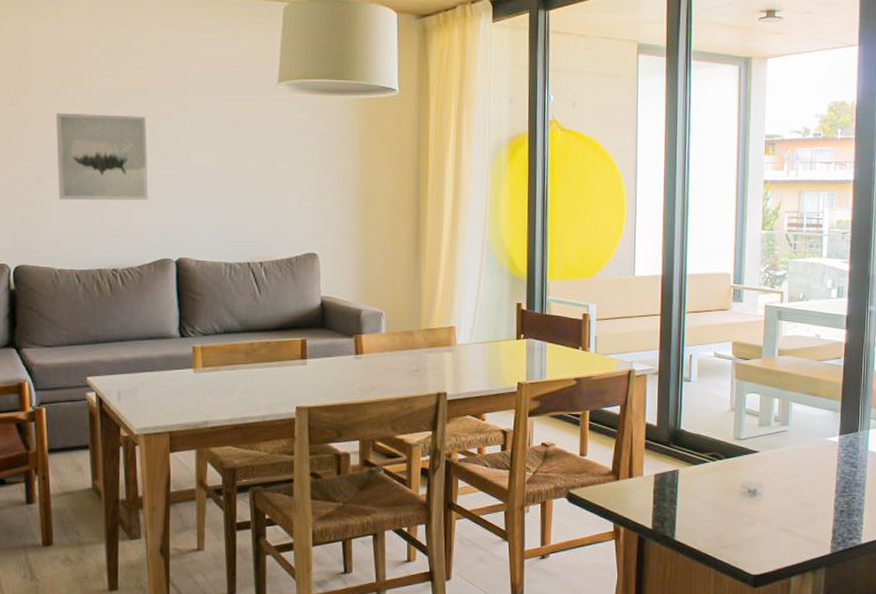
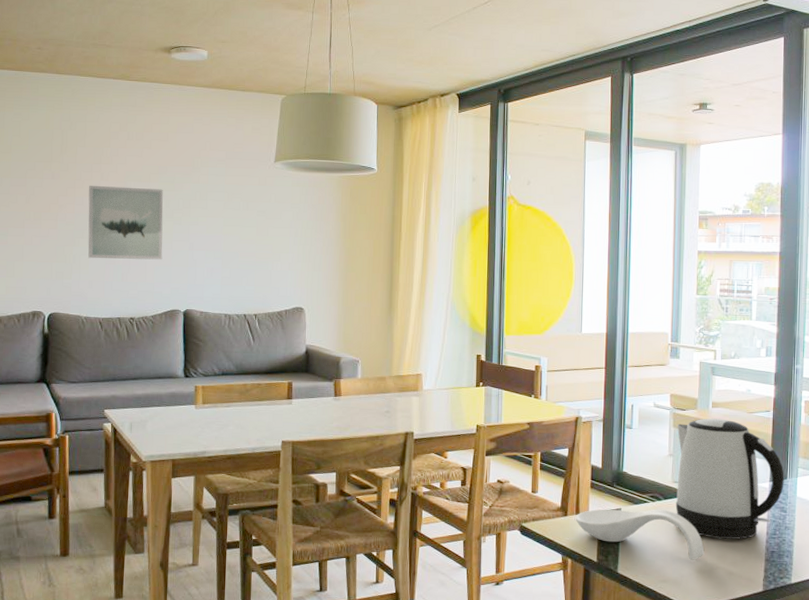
spoon rest: none [628,469,769,524] -> present [575,509,705,561]
kettle: none [737,368,856,500] -> present [675,418,785,540]

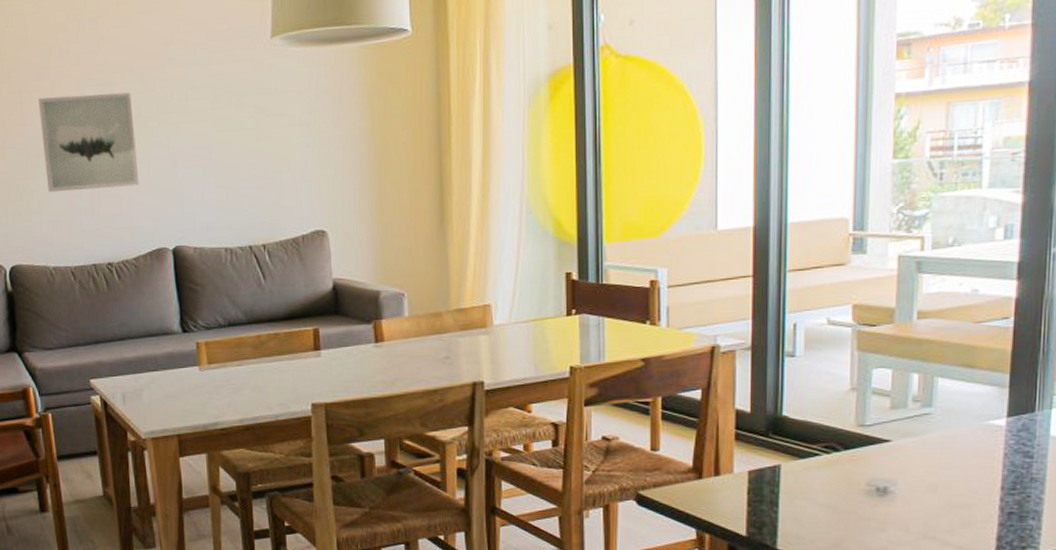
spoon rest: present [575,509,705,561] -> none [714,463,905,530]
kettle: present [675,418,785,540] -> none [861,333,1031,500]

